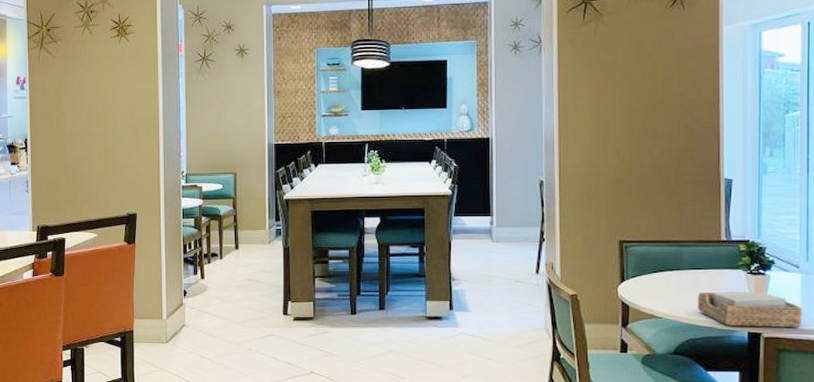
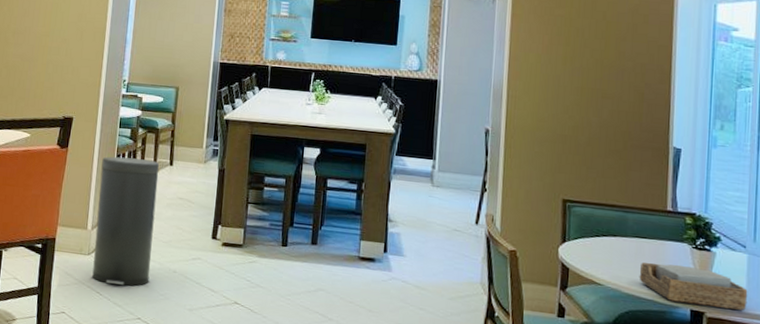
pedal bin: none [170,246,227,369] -> present [92,156,160,286]

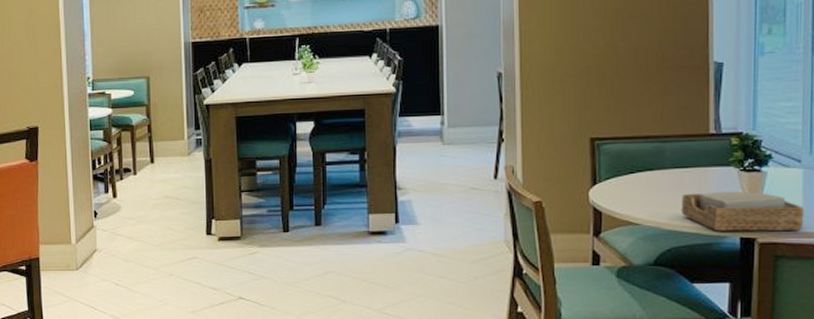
pedal bin: present [92,156,160,286] -> none [77,161,145,297]

